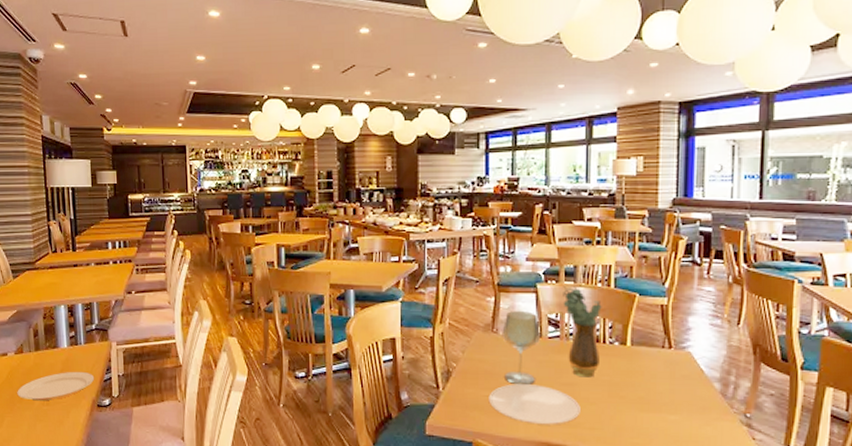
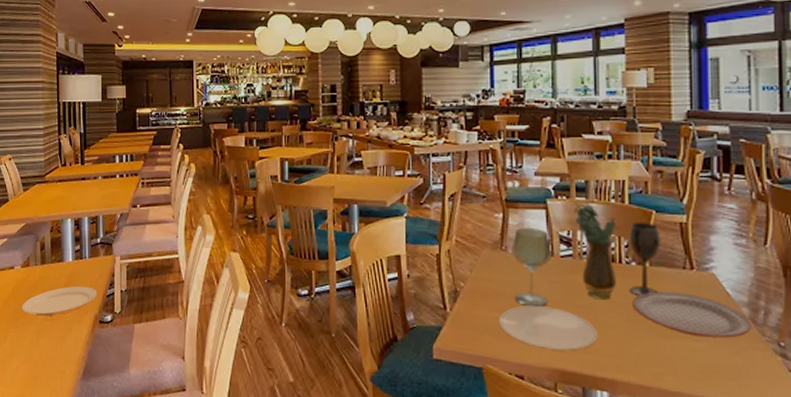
wine glass: none [611,304,643,373] -> present [628,221,661,295]
plate: none [614,369,722,411] -> present [632,291,752,338]

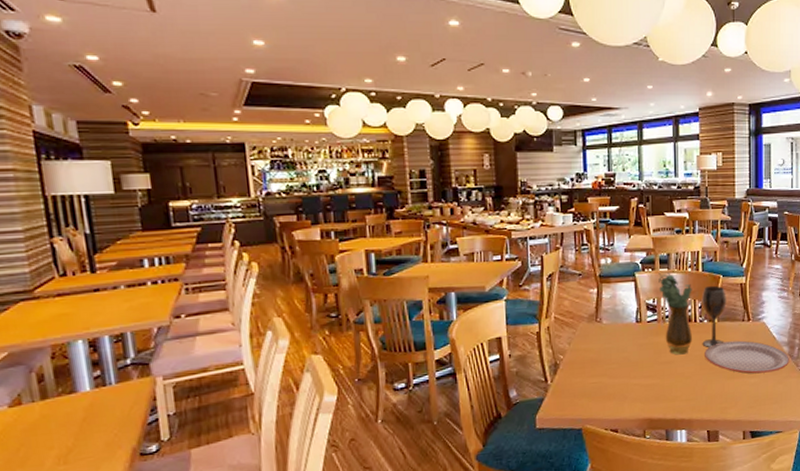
plate: present [22,285,98,316] -> none [15,416,134,462]
plate: present [499,305,597,351] -> none [595,366,678,404]
wine glass: present [511,228,553,308] -> none [605,299,641,369]

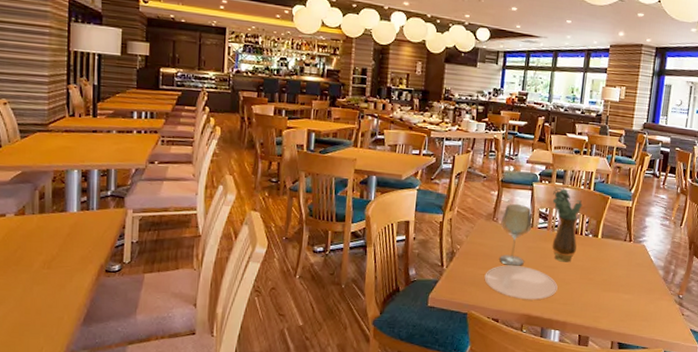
plate: none [595,366,678,404] -> present [484,265,558,301]
wine glass: none [605,299,641,369] -> present [499,204,533,267]
wine glass: present [701,285,727,347] -> none [585,204,613,260]
plate: present [705,340,790,374] -> none [585,257,664,292]

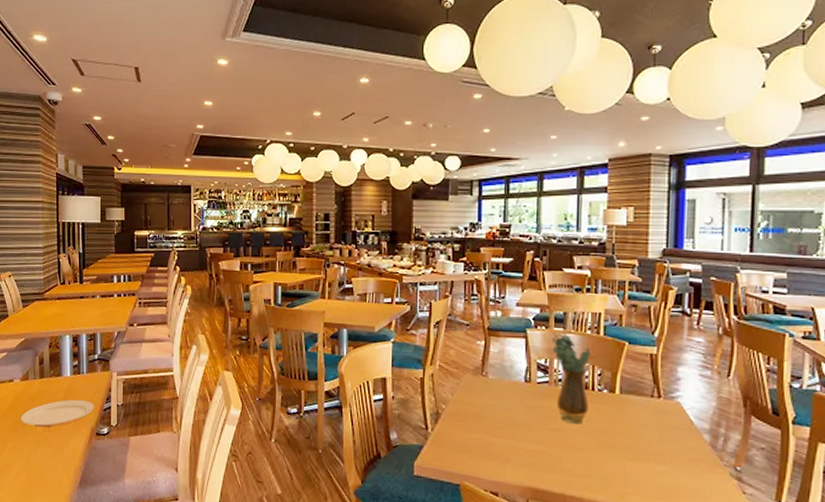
plate: none [13,236,105,265] -> present [21,399,95,428]
plate: present [484,265,558,301] -> none [477,428,568,471]
wine glass: present [499,204,533,267] -> none [491,355,530,430]

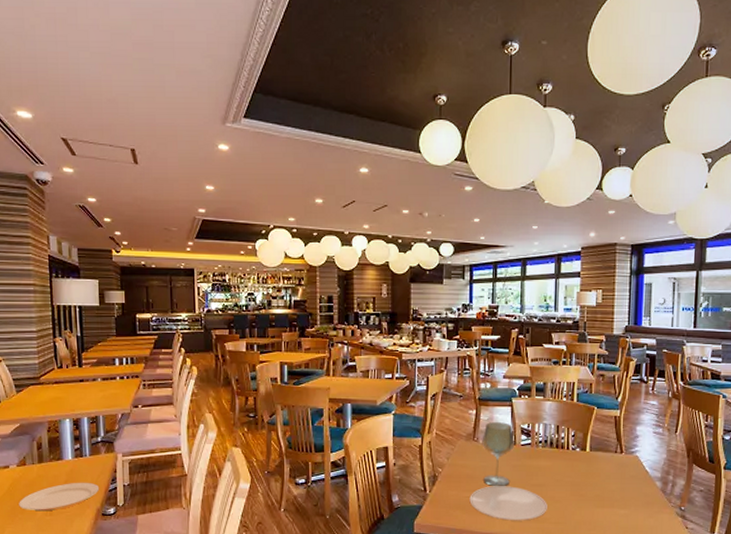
plate: none [477,428,568,471] -> present [469,486,547,521]
wine glass: none [491,355,530,430] -> present [482,422,515,487]
vase: present [552,331,591,424] -> none [534,399,566,479]

